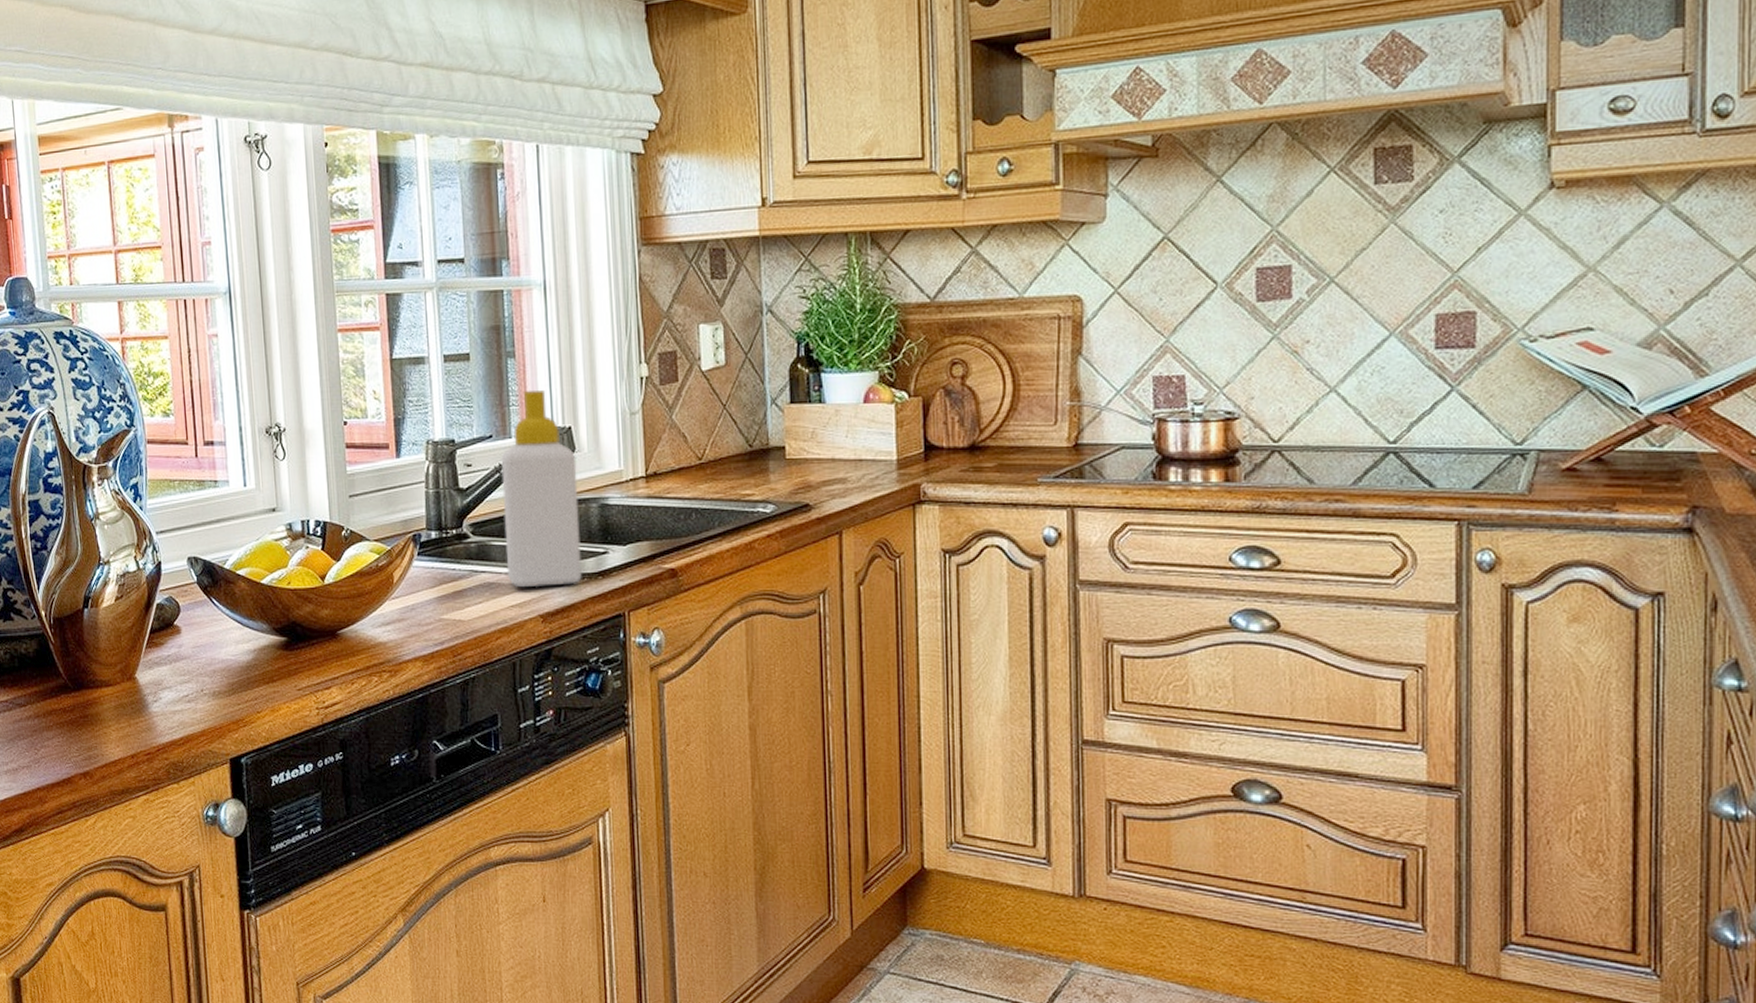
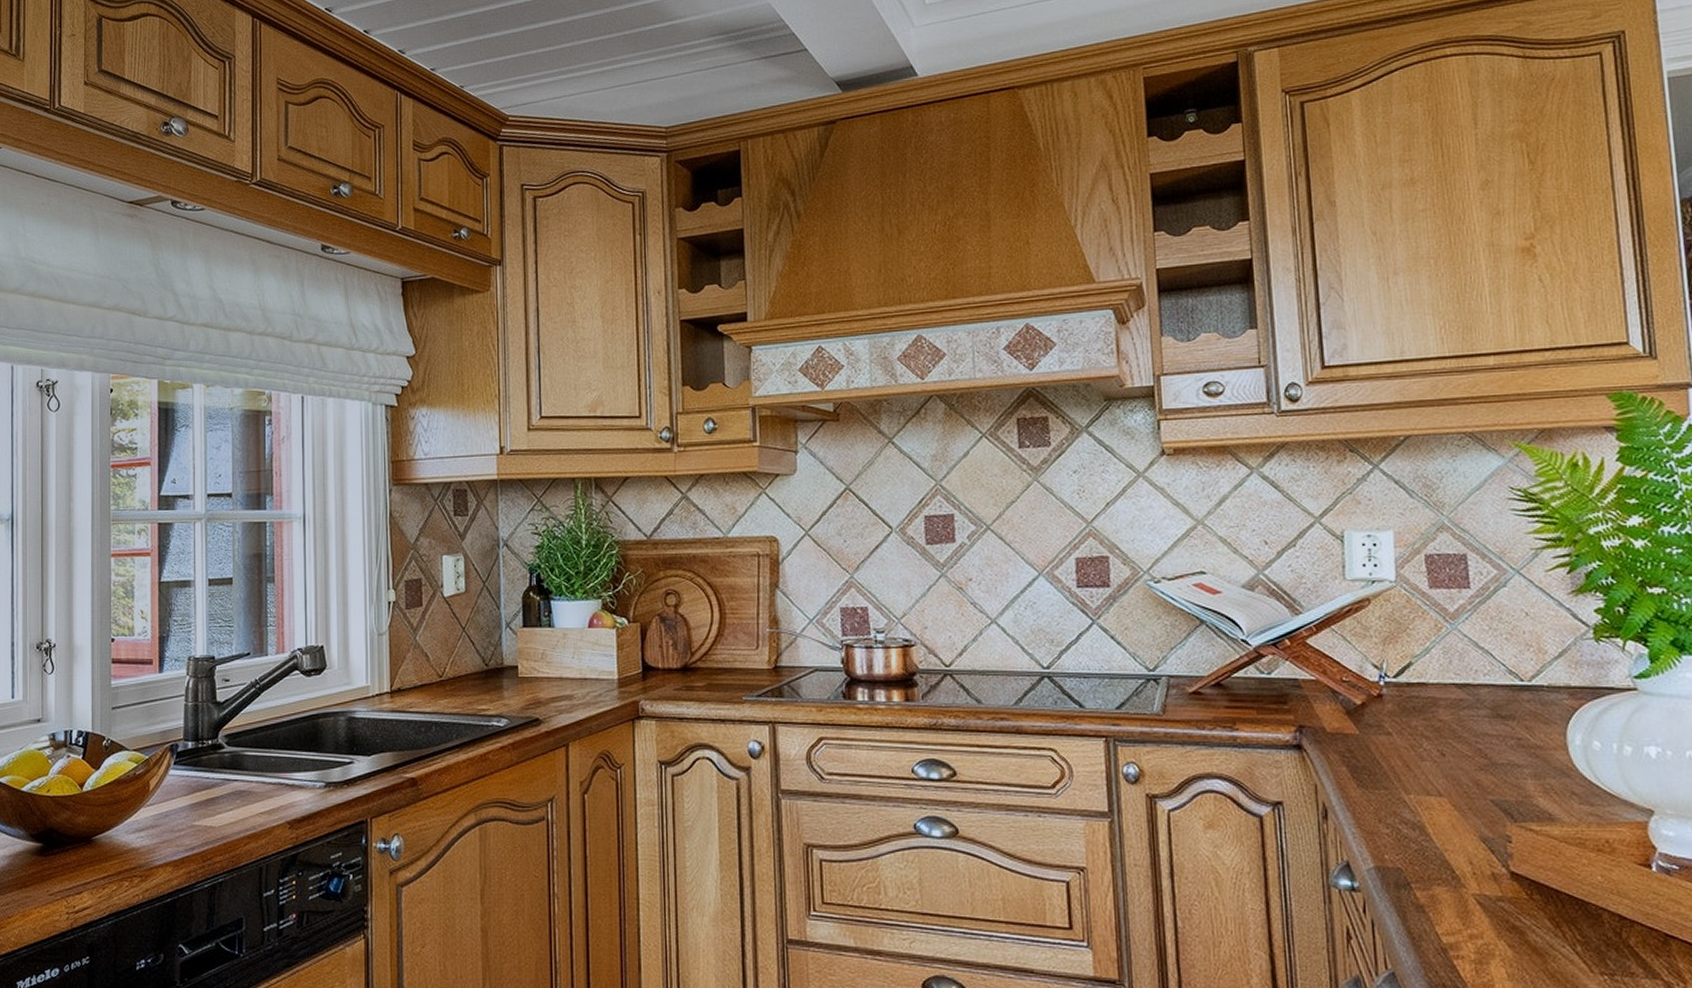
soap bottle: present [501,390,582,588] -> none [257,613,328,796]

